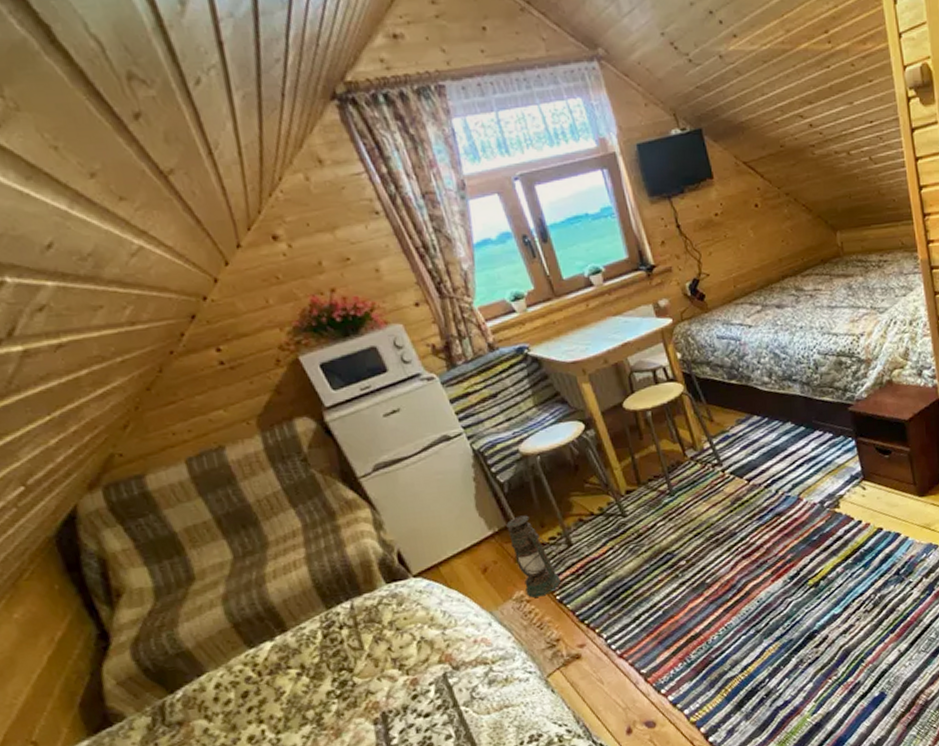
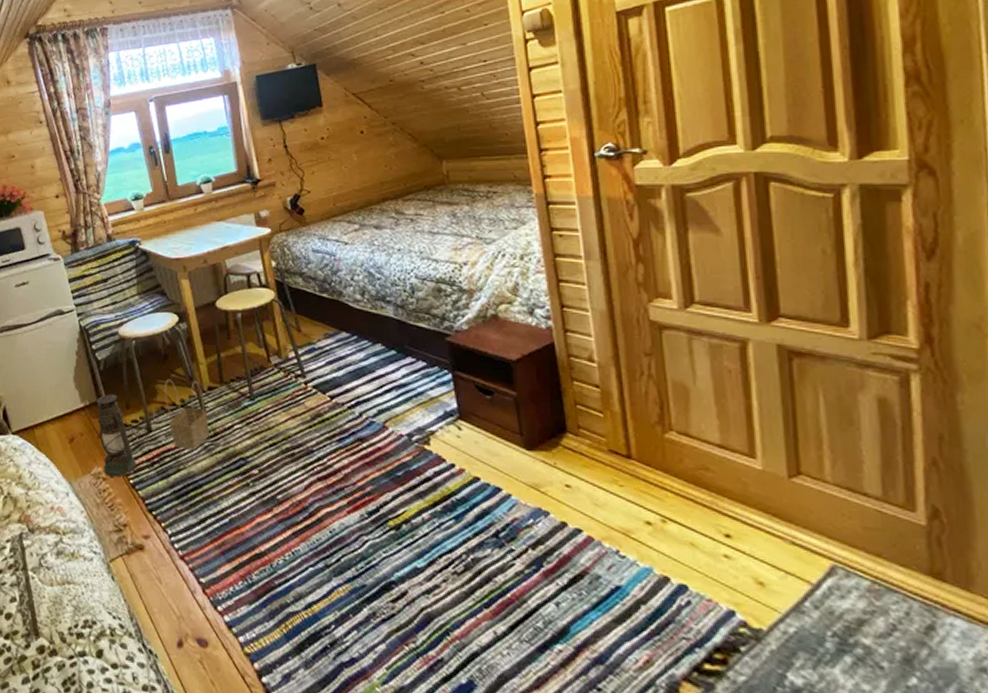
basket: none [579,486,633,556] -> present [164,379,209,450]

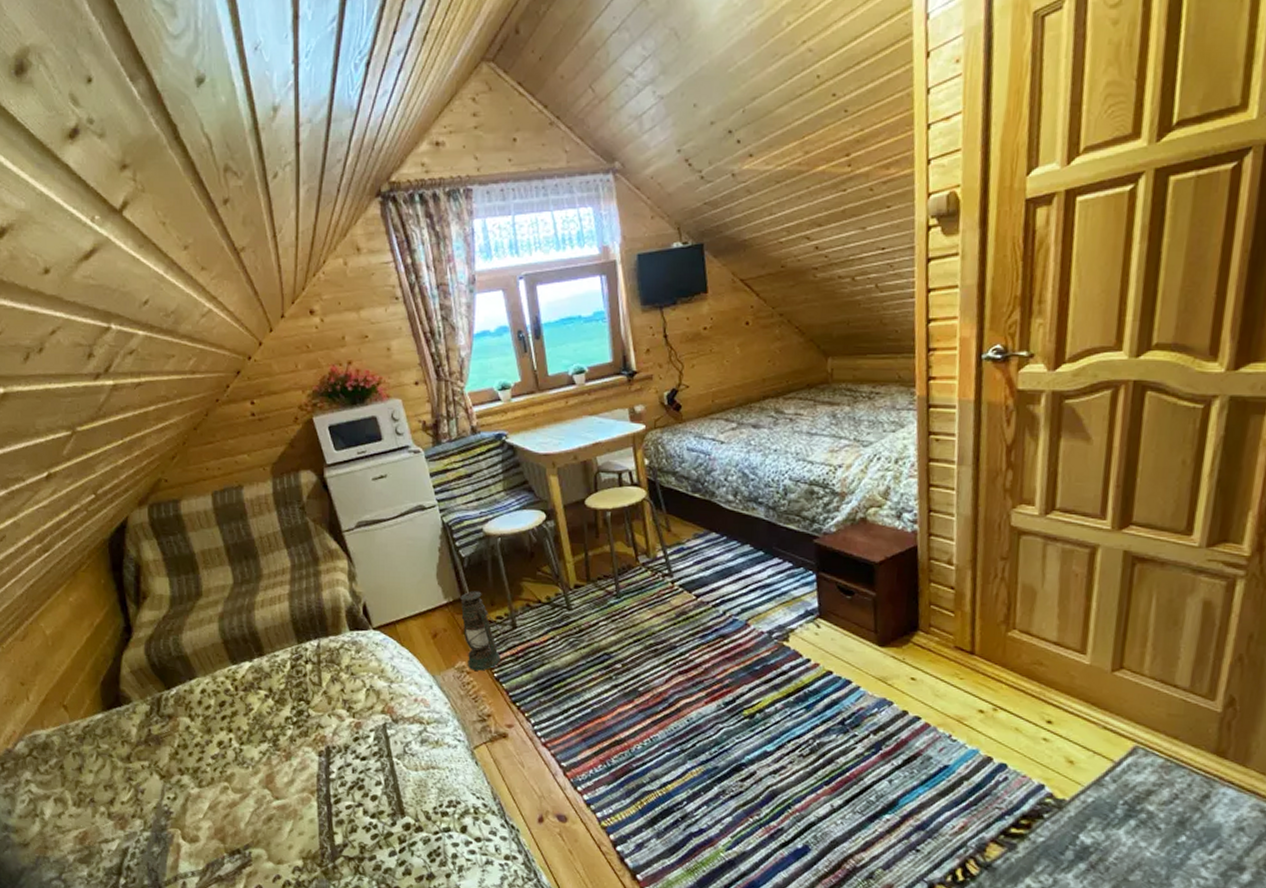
basket: present [164,379,209,450] -> none [530,577,575,646]

